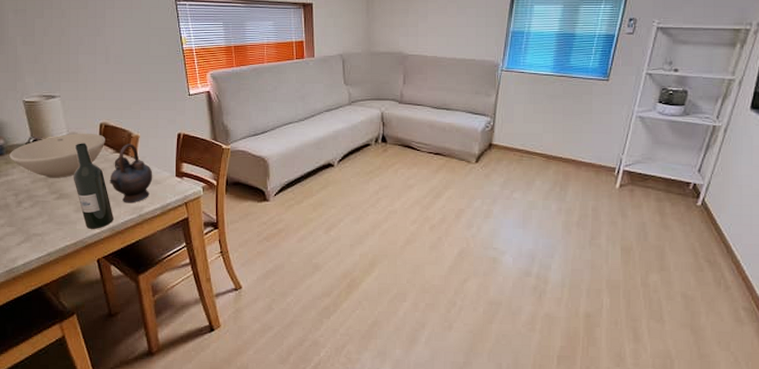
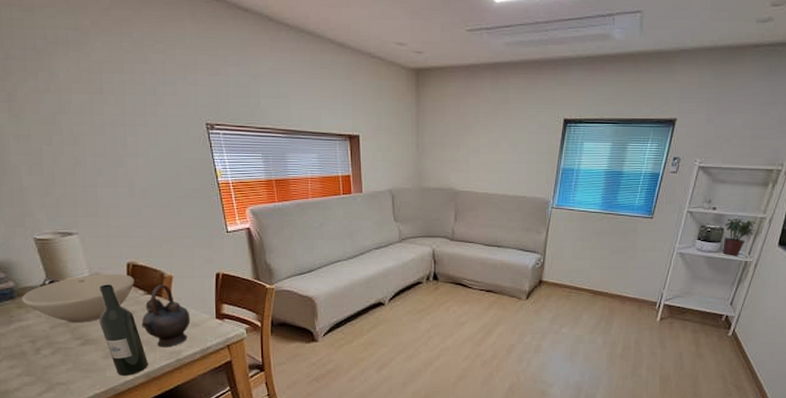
potted plant: none [687,80,724,120] -> present [722,218,756,256]

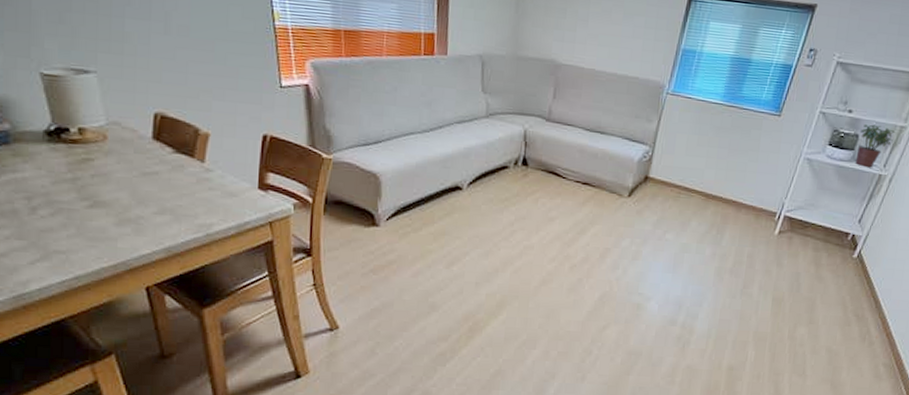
bowl: present [22,273,134,323] -> none [19,123,162,181]
wine bottle: present [98,284,148,376] -> none [113,136,170,249]
teapot: present [141,284,191,348] -> none [166,142,227,219]

